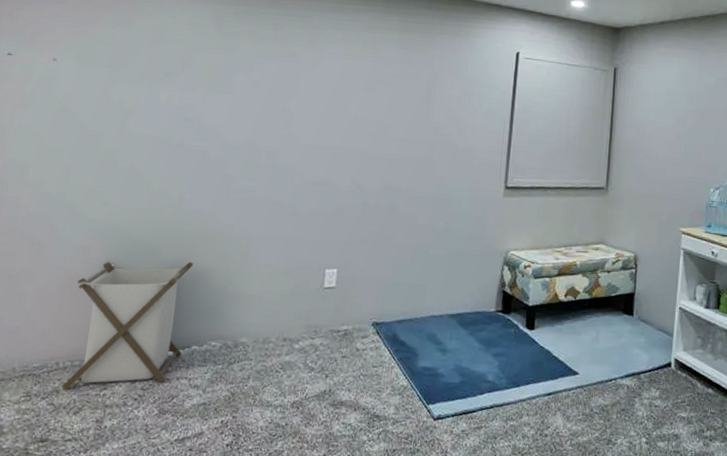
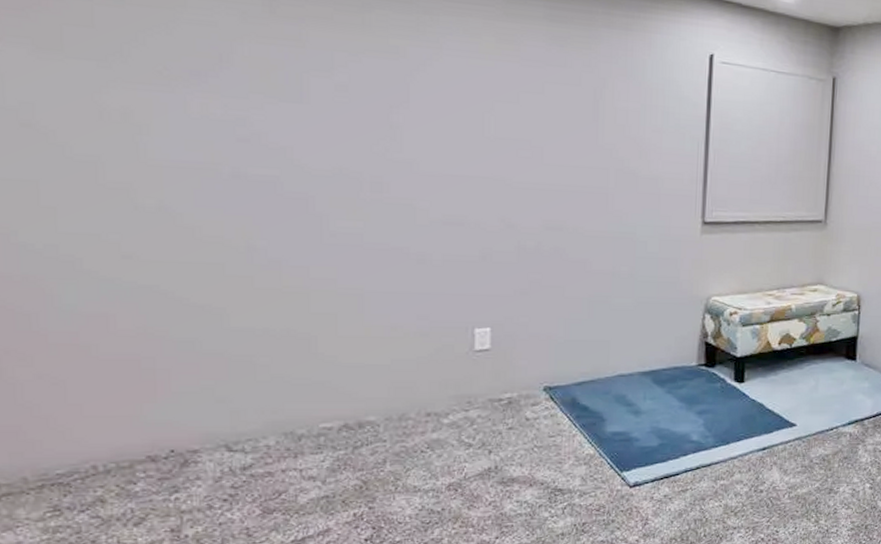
laundry basket: present [62,261,194,390] -> none [103,327,284,498]

